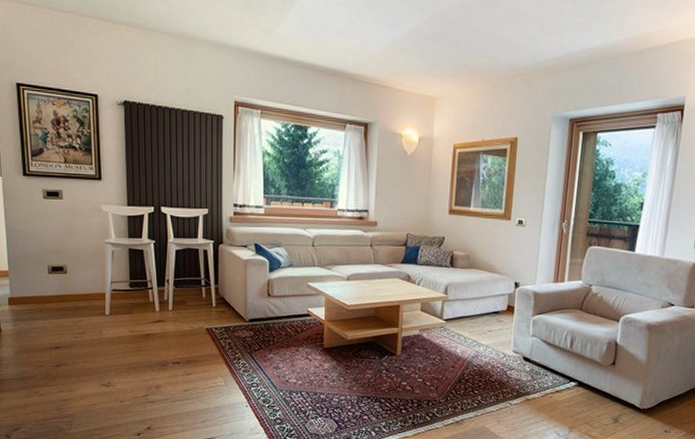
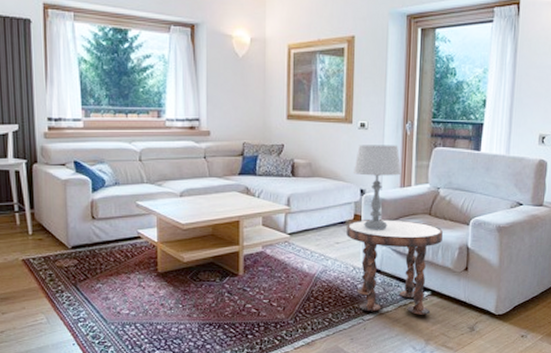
side table: none [499,311,593,404] -> present [346,219,443,315]
table lamp: none [509,240,556,322] -> present [354,145,402,230]

